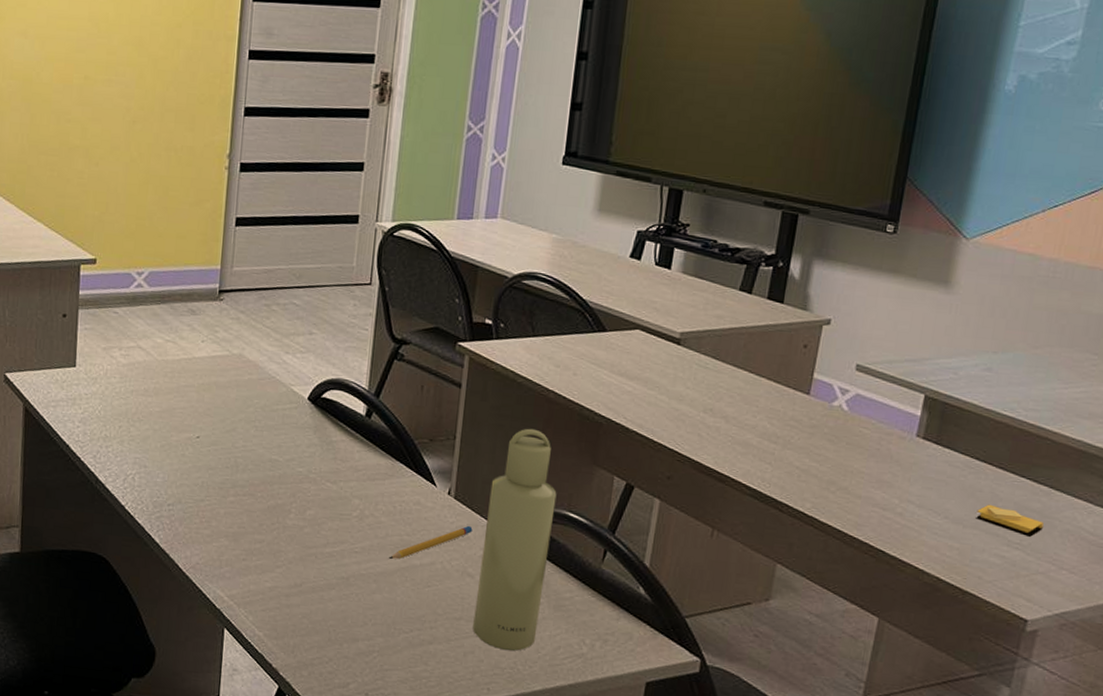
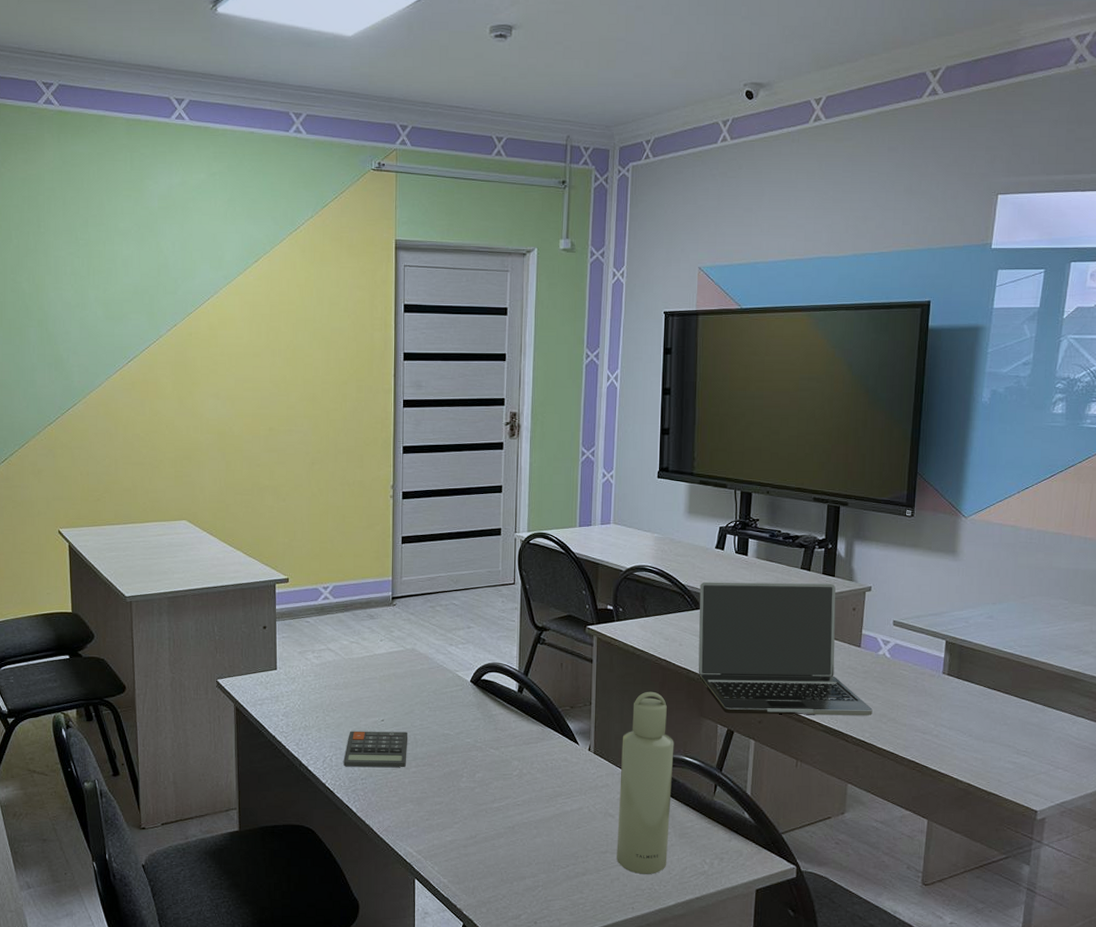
calculator: none [148,446,227,495] -> present [343,731,407,767]
pencil: present [388,525,473,560] -> none [545,774,610,809]
laptop: none [594,298,819,481] -> present [698,582,873,716]
sticky notes: present [976,504,1044,538] -> none [992,722,1042,746]

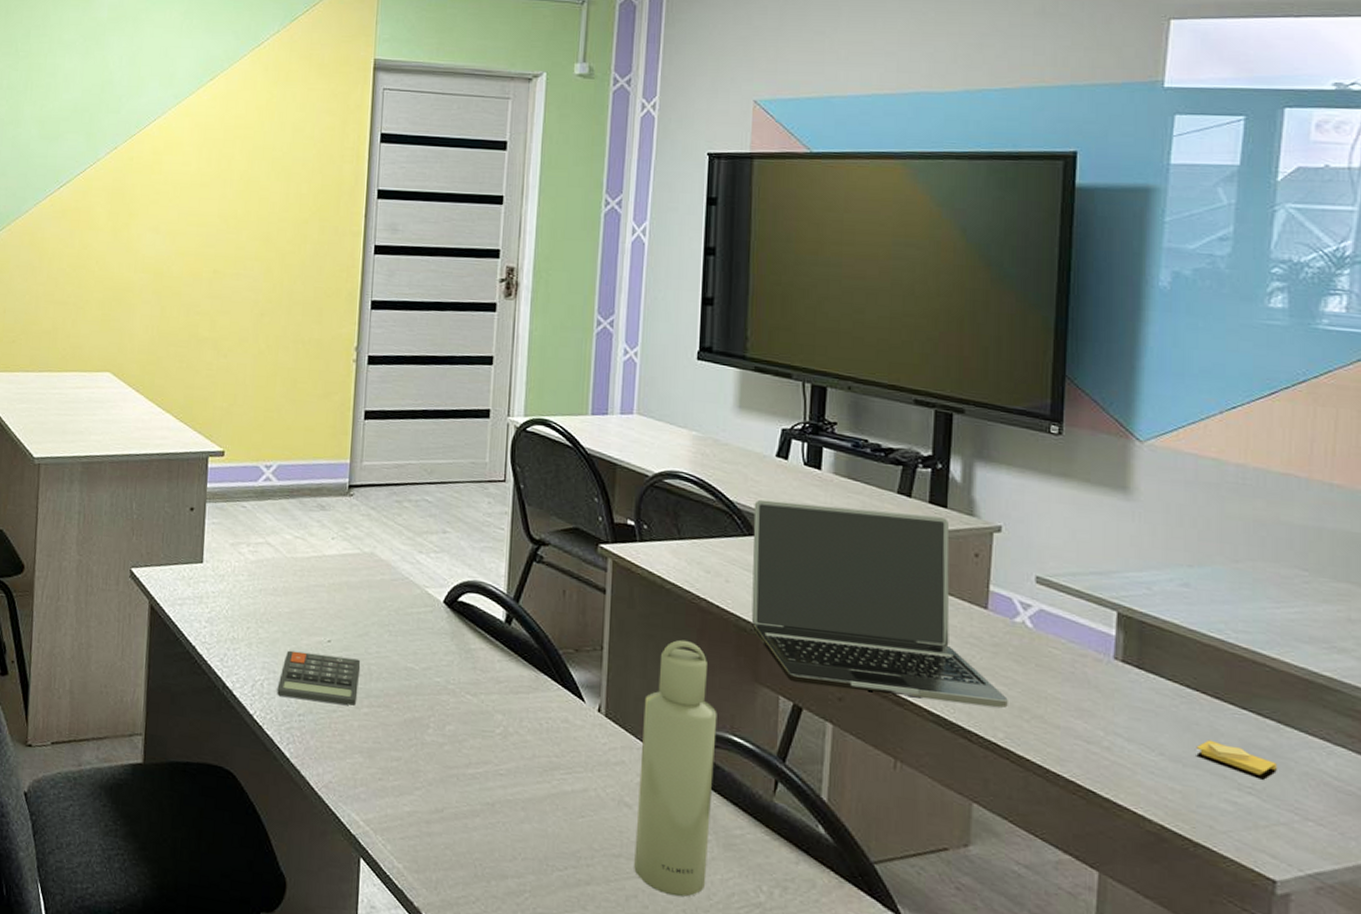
sticky notes: none [992,722,1042,746] -> present [1196,739,1277,781]

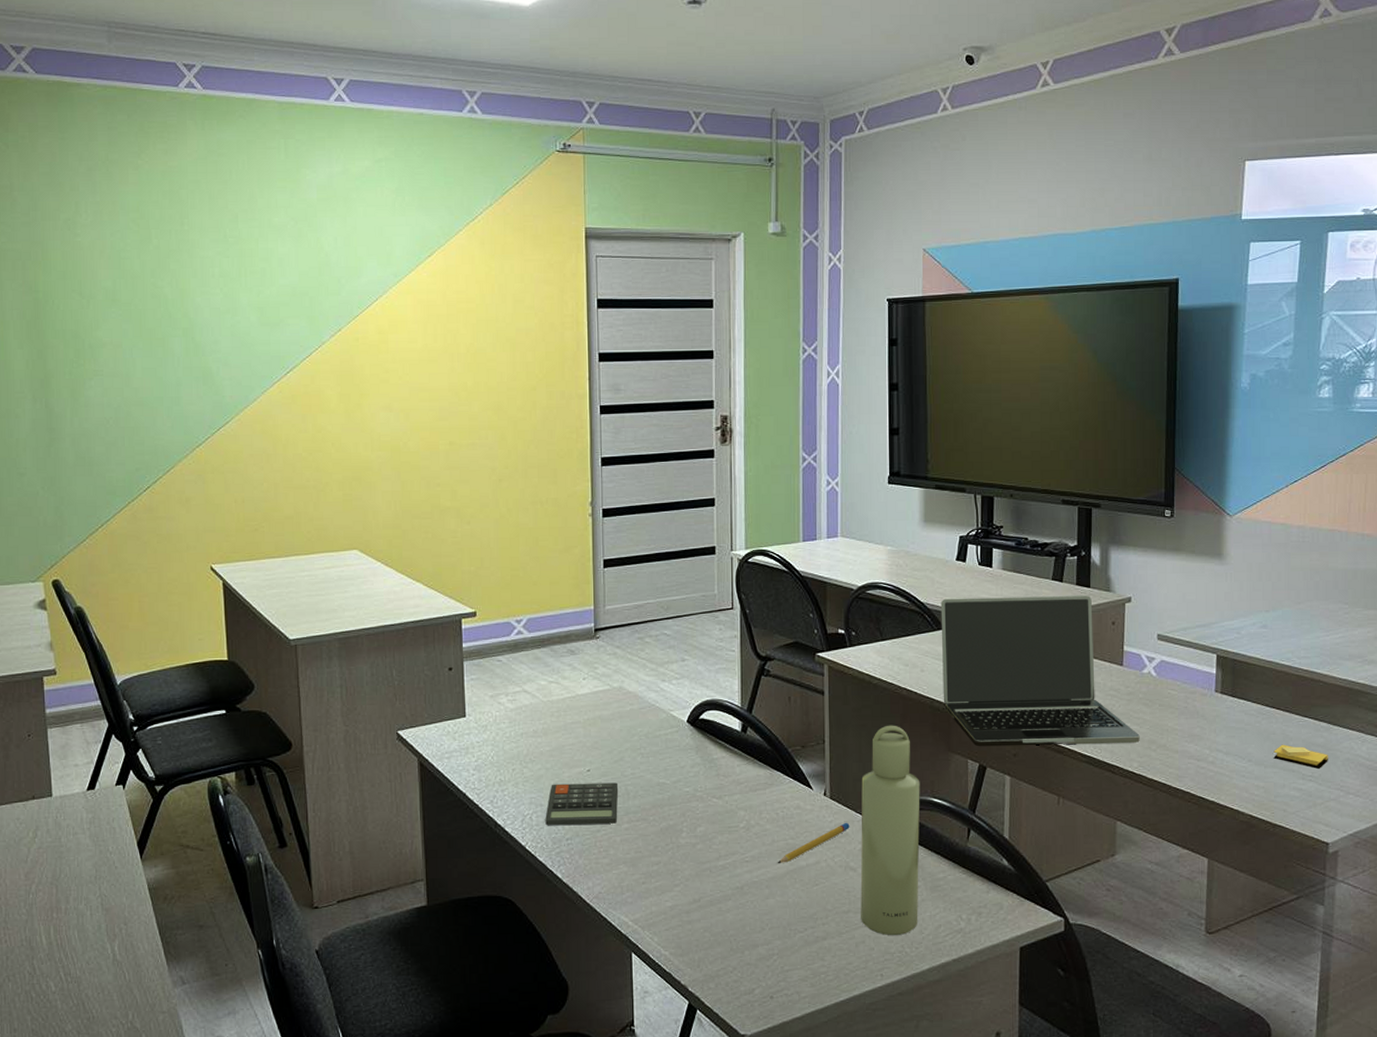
pencil: none [536,747,627,784] -> present [777,822,850,864]

